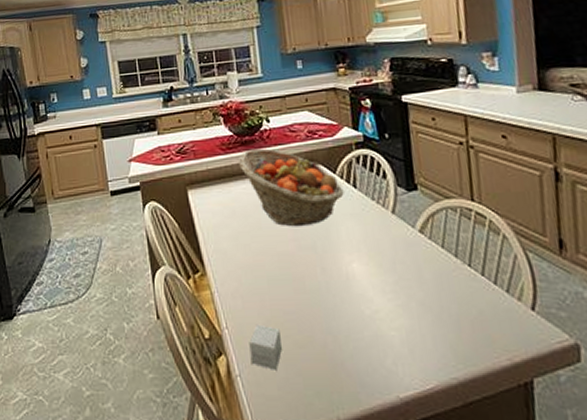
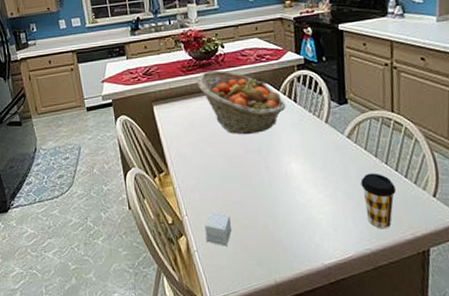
coffee cup: none [439,277,484,352] -> present [360,173,396,229]

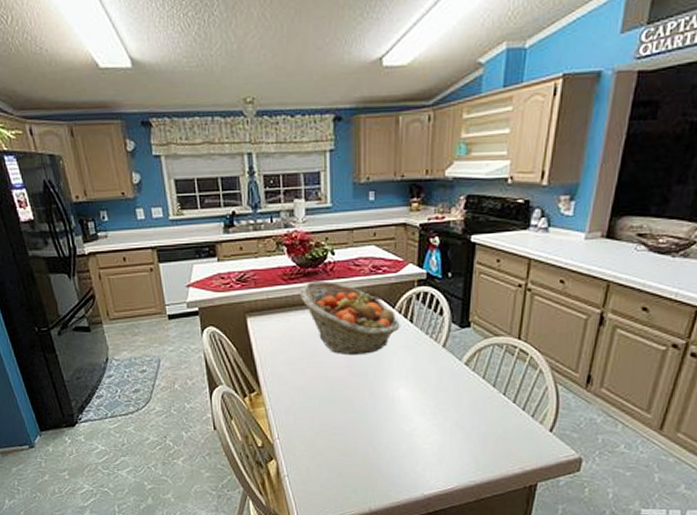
small box: present [205,212,231,246] -> none [298,436,327,472]
coffee cup: present [360,173,396,229] -> none [473,403,511,462]

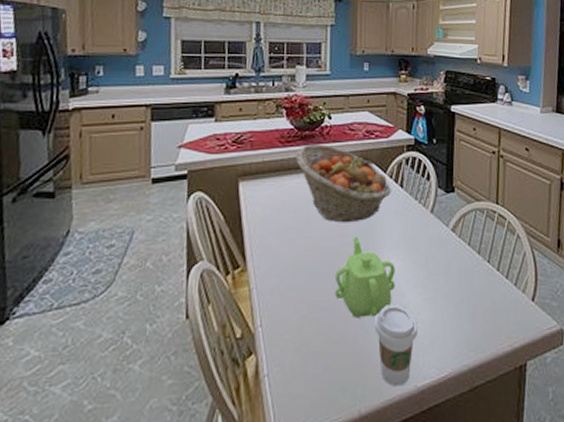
teapot: none [344,367,404,437] -> present [334,236,395,318]
coffee cup: none [383,428,425,493] -> present [375,304,417,387]

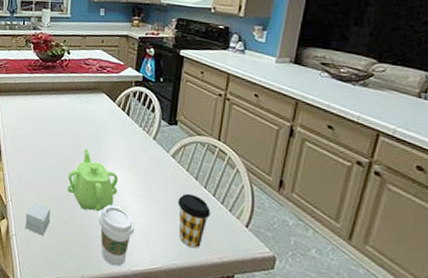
small box: none [281,321,314,368] -> present [25,202,50,236]
fruit basket: present [296,144,391,223] -> none [40,73,119,138]
coffee cup: none [462,272,496,340] -> present [178,193,211,249]

